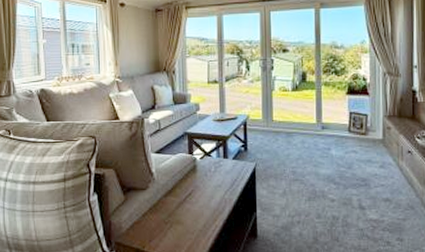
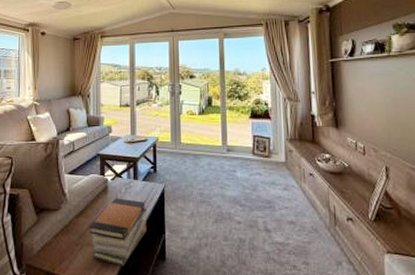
book stack: none [178,177,238,244] -> present [89,198,148,266]

